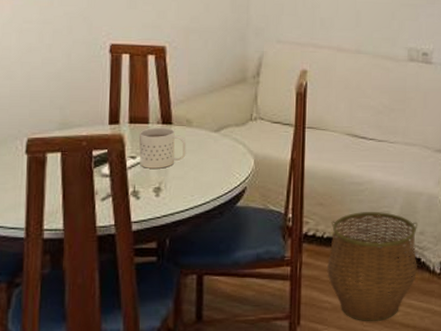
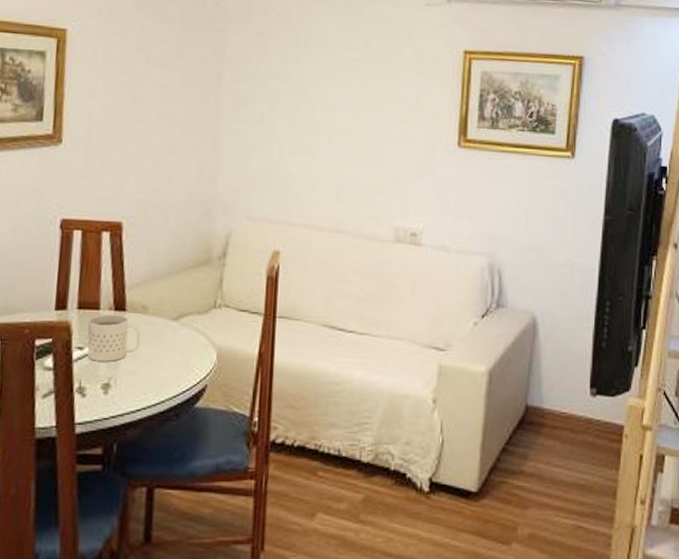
basket: present [326,212,418,321] -> none [296,417,404,548]

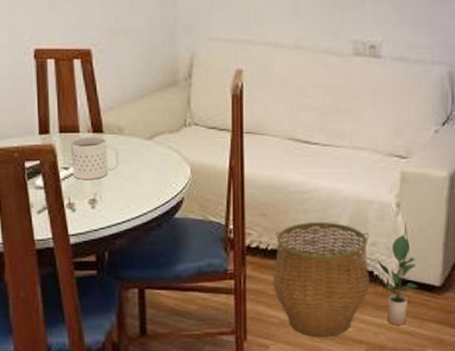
basket: none [296,417,404,548] -> present [272,222,370,337]
potted plant: none [410,433,453,536] -> present [377,234,418,326]

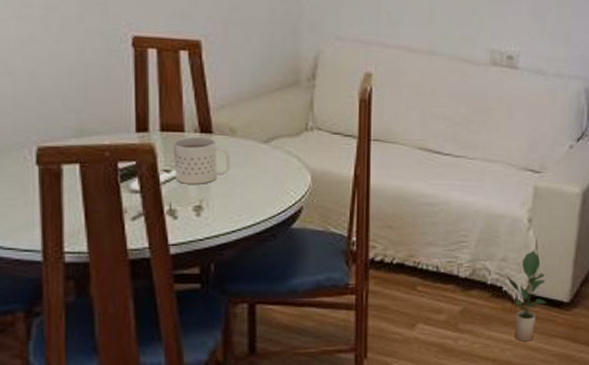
basket: present [272,222,370,337] -> none [396,236,500,354]

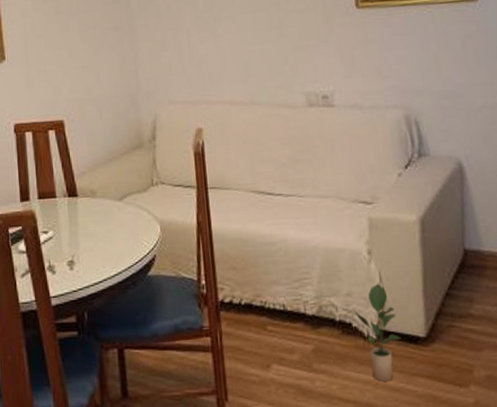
mug: present [173,136,230,184] -> none [48,200,94,242]

